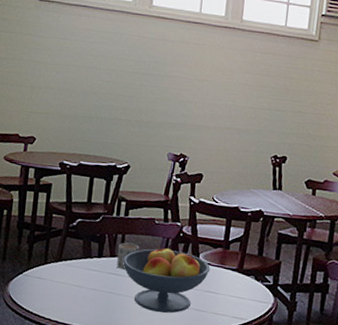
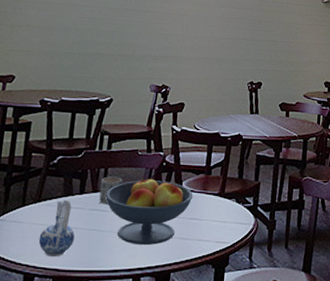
ceramic pitcher: none [60,261,94,315] -> present [38,199,75,256]

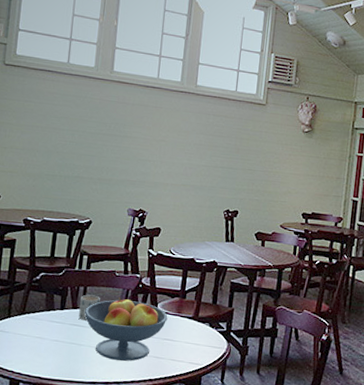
ceramic pitcher: present [38,199,75,256] -> none [23,313,56,366]

